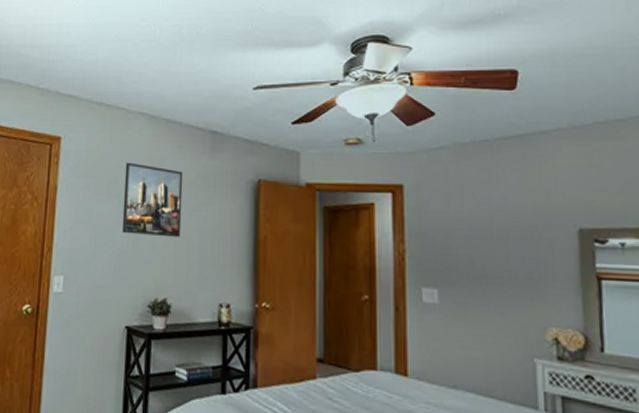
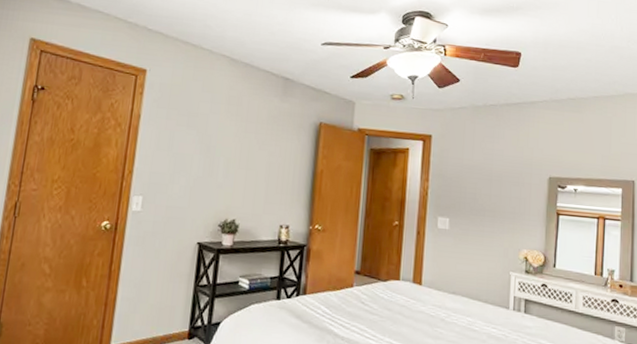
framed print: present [121,162,184,238] -> none [199,98,257,168]

